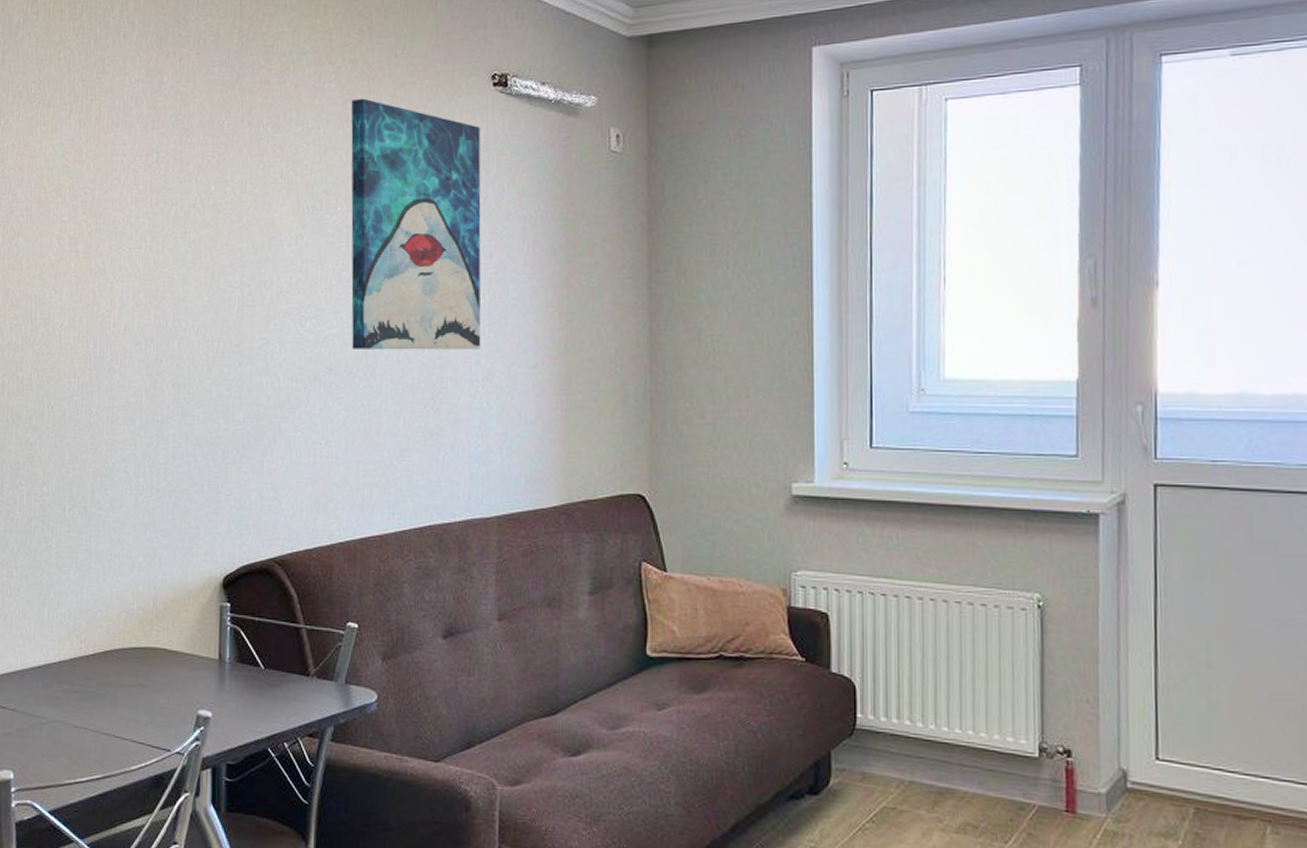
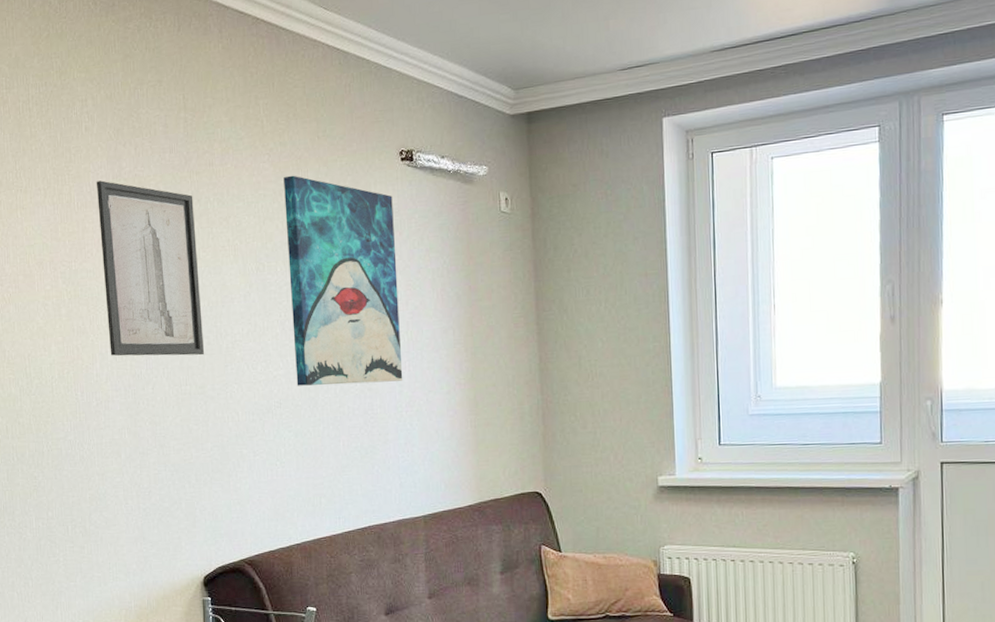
wall art: none [131,96,244,307] -> present [97,180,205,356]

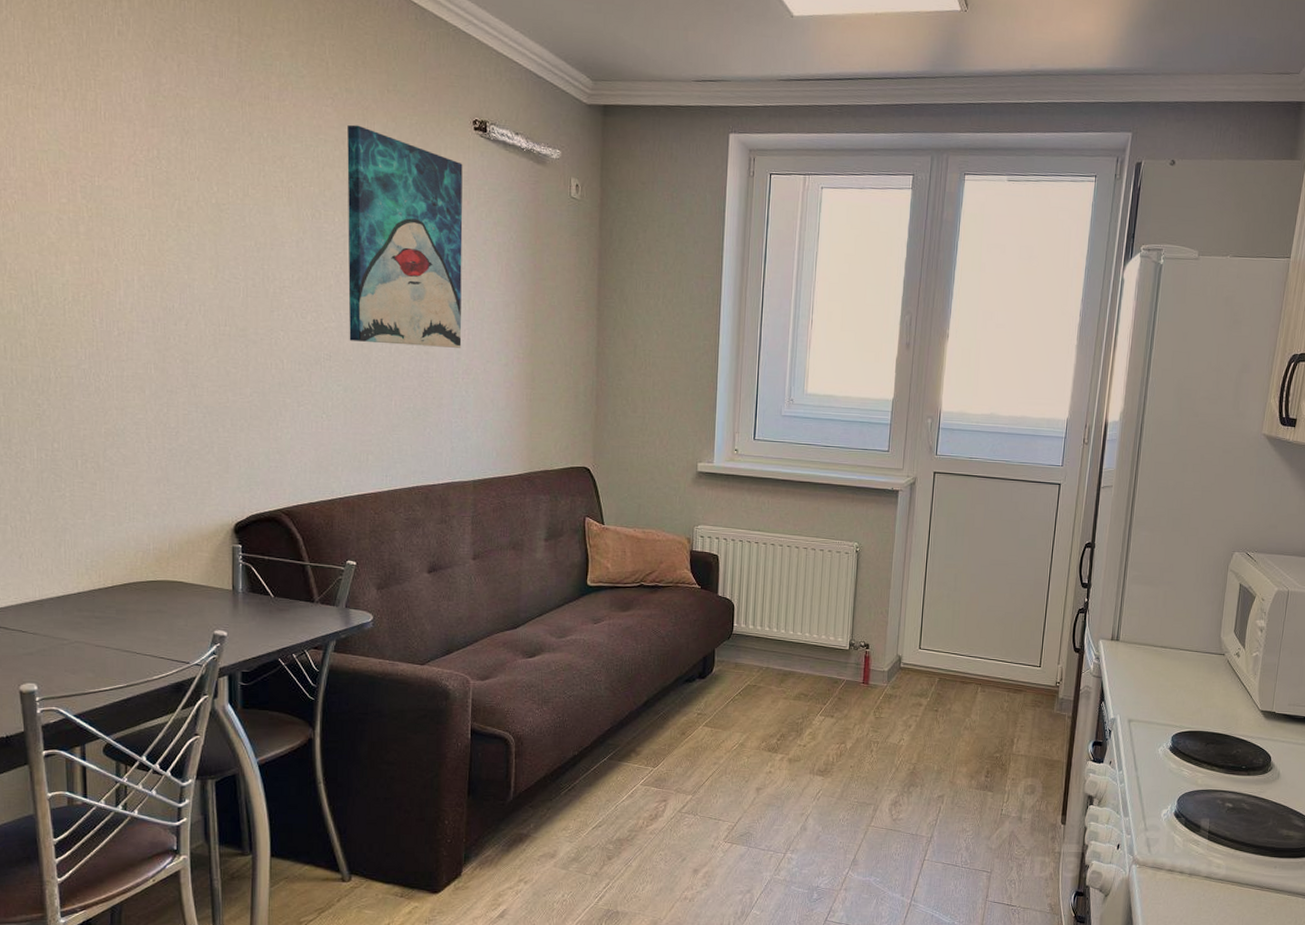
wall art: present [97,180,205,356] -> none [130,93,249,297]

